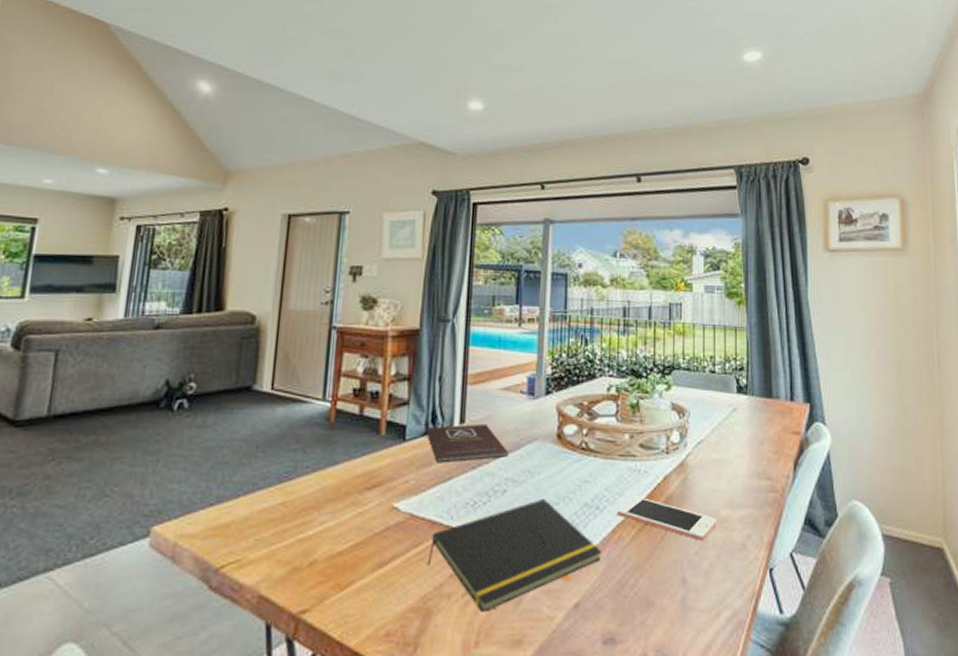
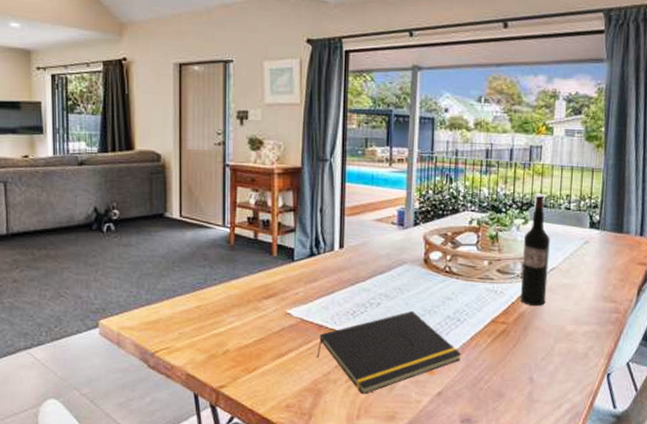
book: present [426,423,508,463] -> none [311,248,382,280]
cell phone: present [616,496,716,540] -> none [475,312,563,349]
wine bottle: none [666,355,696,488] -> present [520,193,550,307]

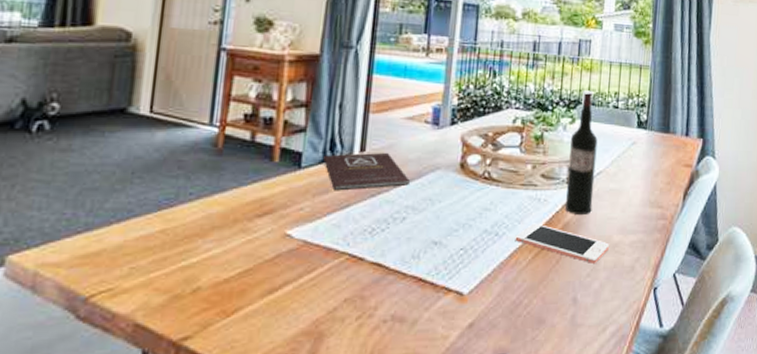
book: none [311,248,382,280] -> present [323,152,410,191]
notepad: present [316,311,462,395] -> none [320,226,499,335]
cell phone: none [475,312,563,349] -> present [515,223,609,263]

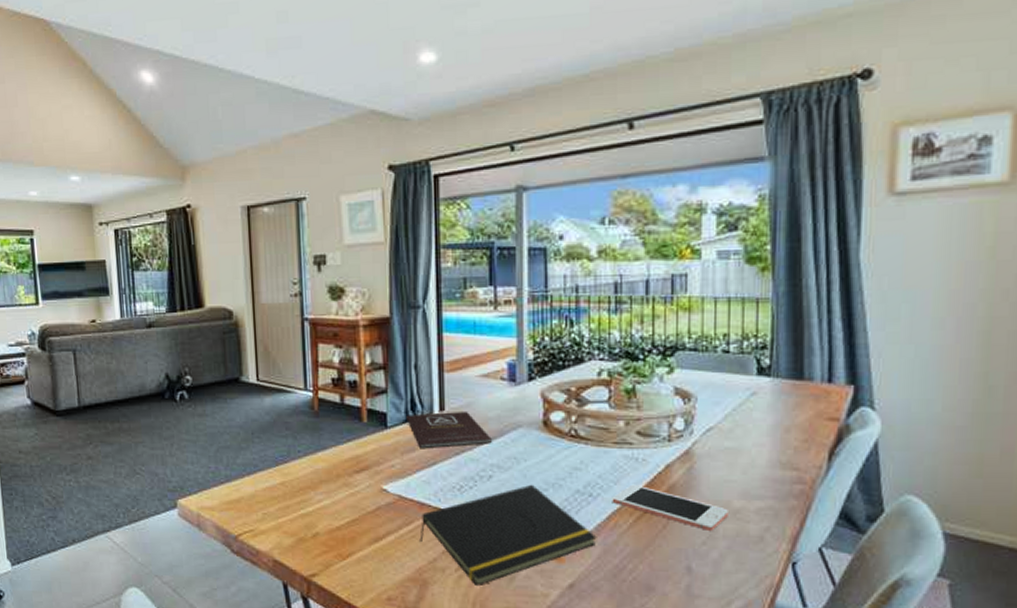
notepad: none [320,226,499,335] -> present [419,485,597,587]
wine bottle: present [564,90,598,216] -> none [668,334,705,477]

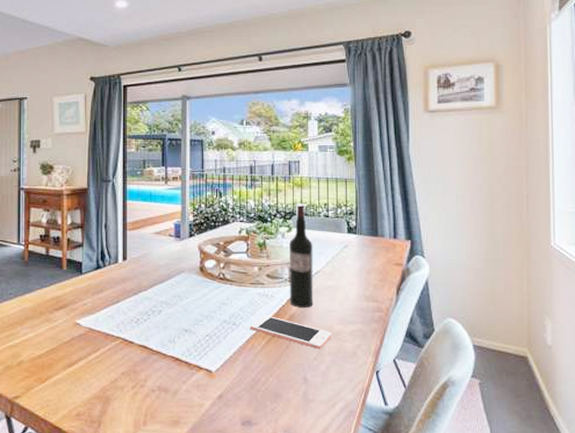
book: present [407,411,492,449] -> none [97,260,162,291]
notepad: present [419,485,597,587] -> none [104,317,239,401]
wine bottle: none [668,334,705,477] -> present [289,203,313,309]

